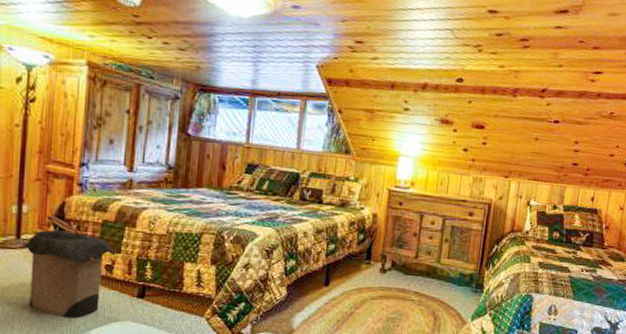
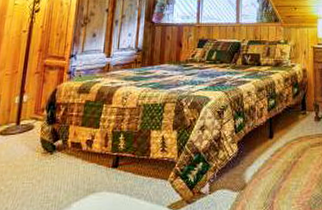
laundry hamper: present [22,214,116,319] -> none [21,101,96,194]

